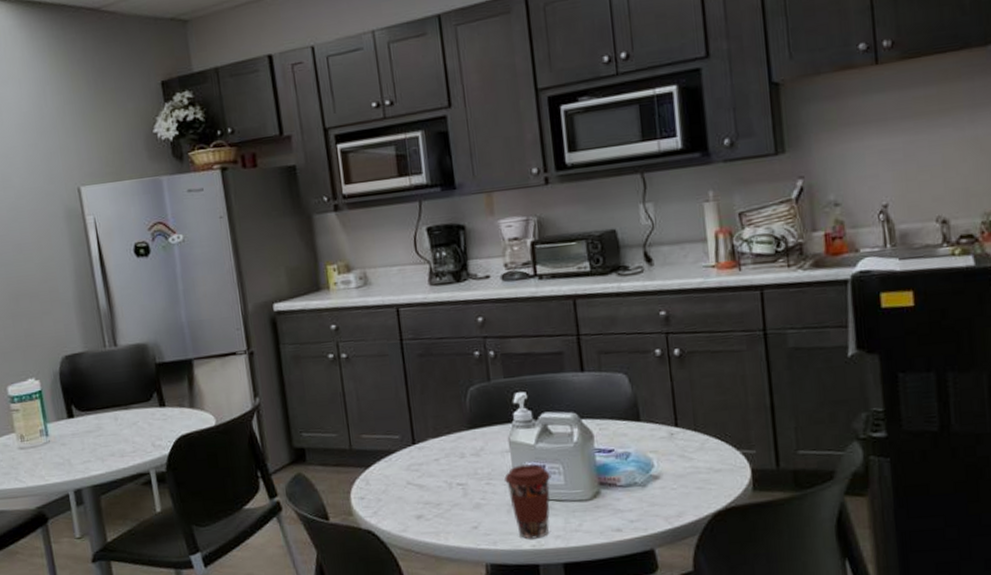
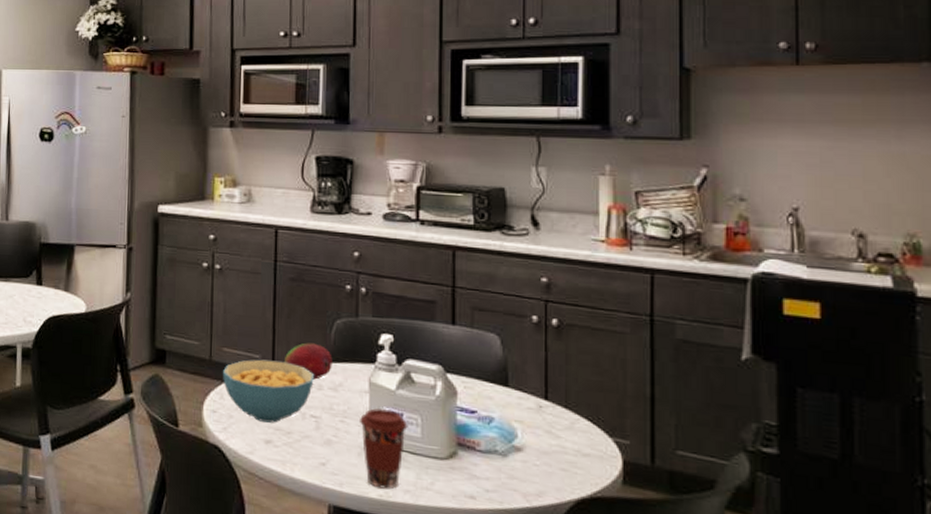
cereal bowl: none [364,437,456,500] -> present [222,359,314,423]
fruit: none [424,414,472,449] -> present [285,342,333,380]

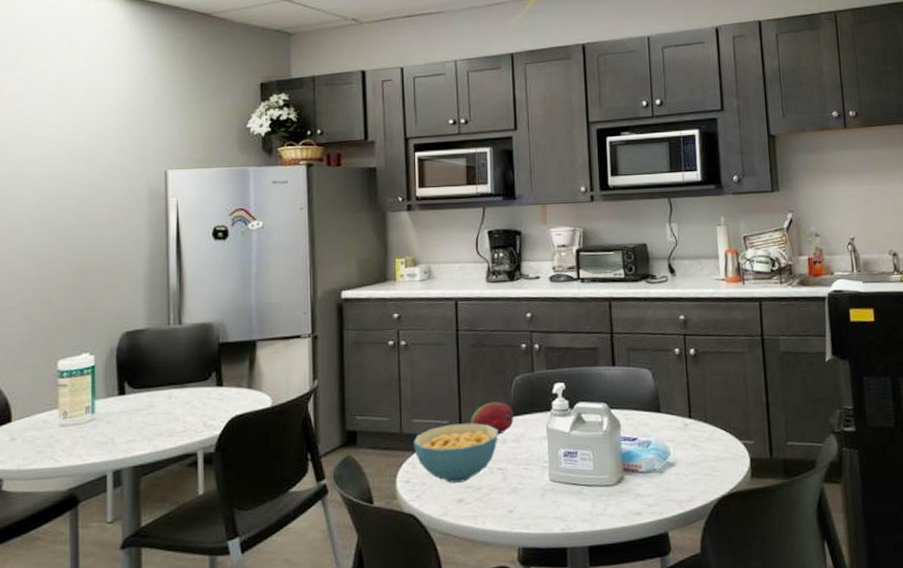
coffee cup: present [360,408,408,489] -> none [541,449,582,523]

